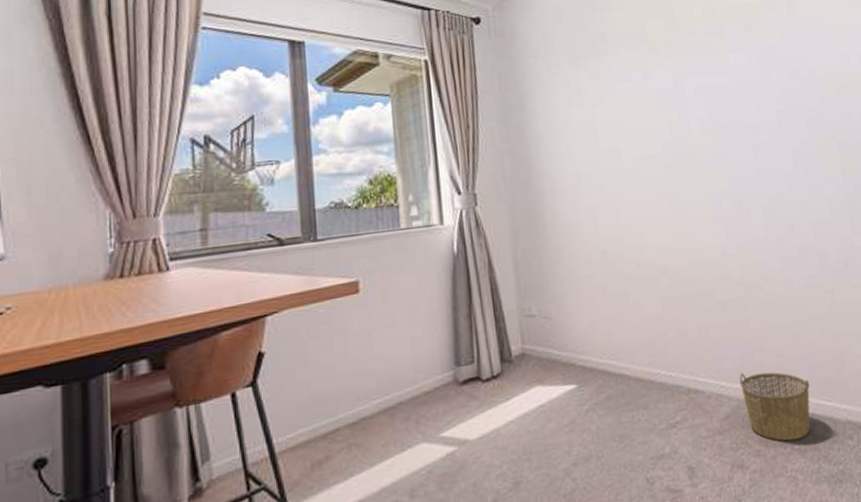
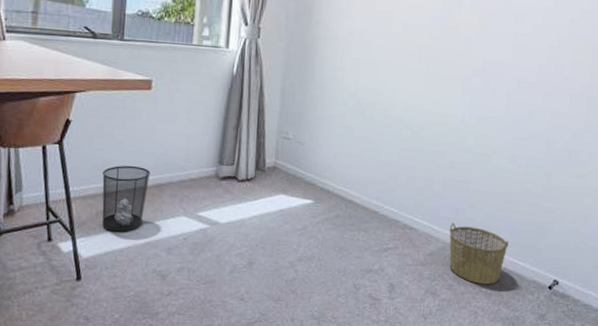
waste bin: none [313,391,374,485] -> present [102,165,151,232]

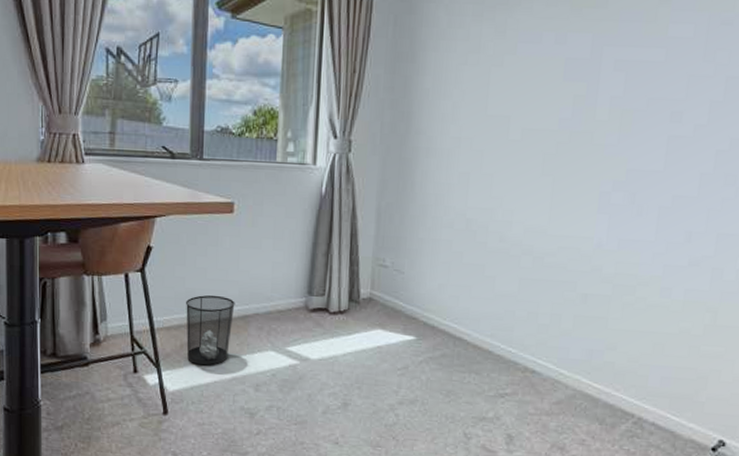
basket: present [449,222,509,284] -> none [581,366,659,442]

